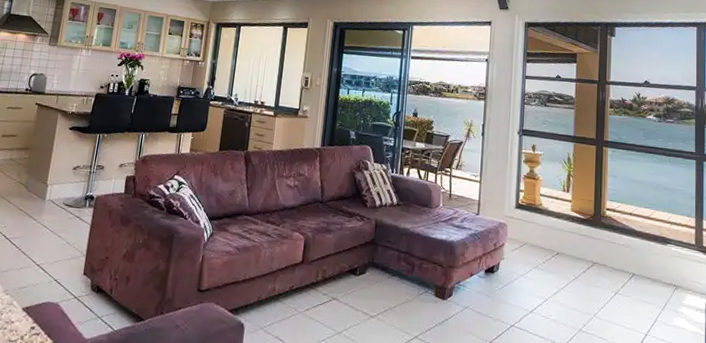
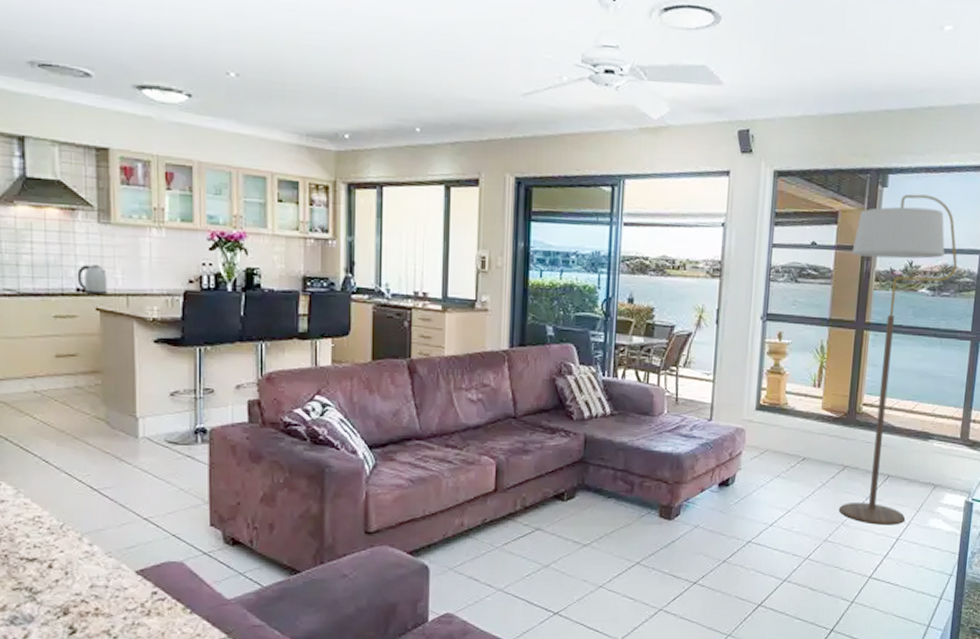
floor lamp: none [589,42,677,321] -> present [840,194,957,525]

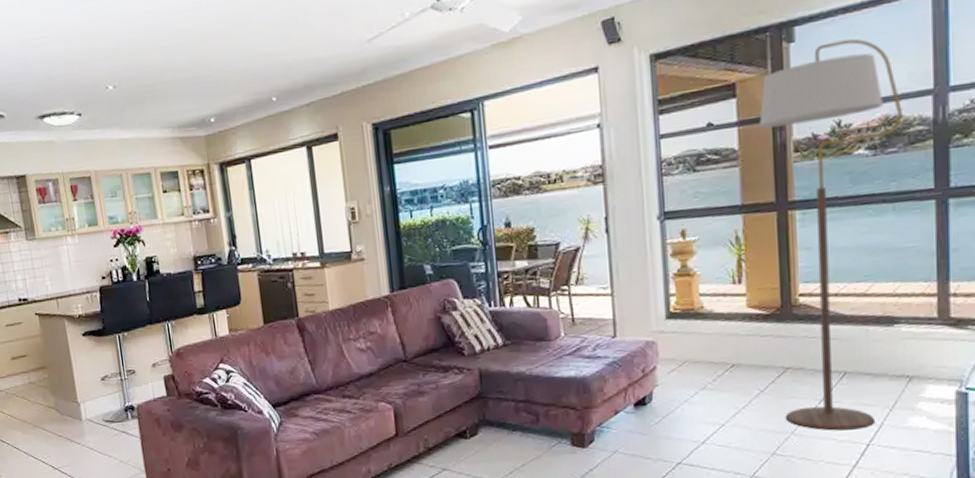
kettle: present [77,264,108,295] -> none [17,276,42,302]

